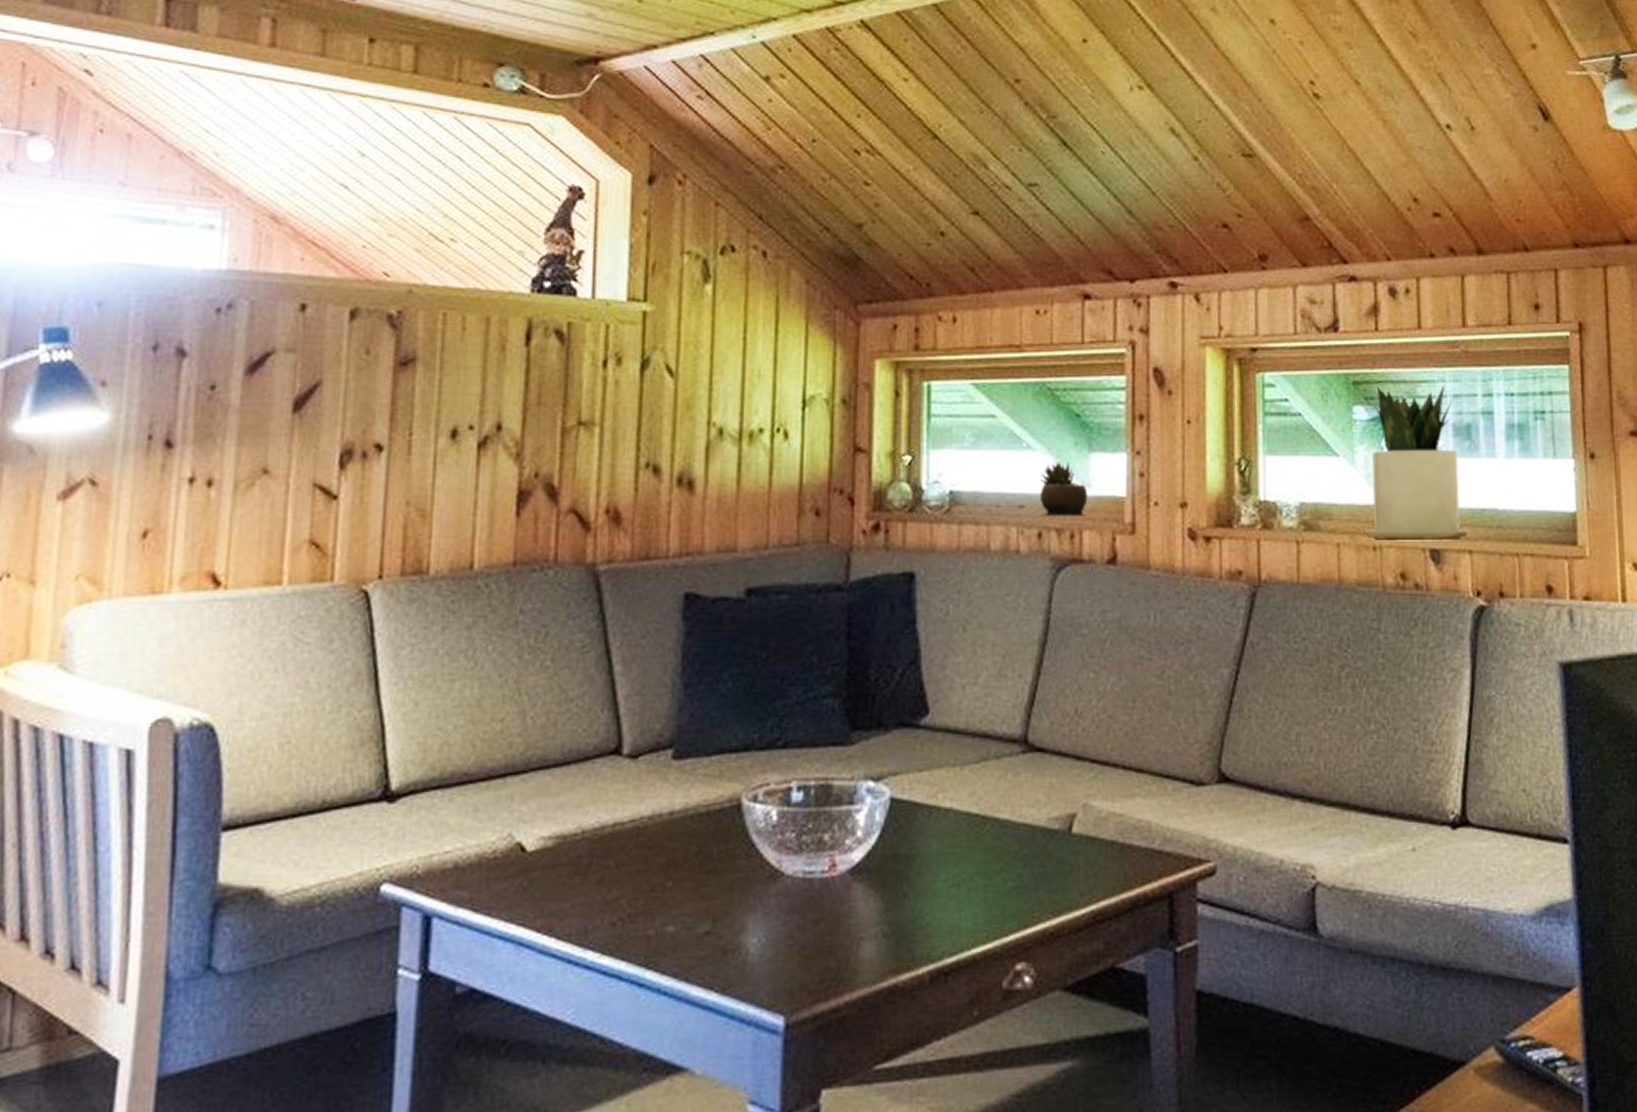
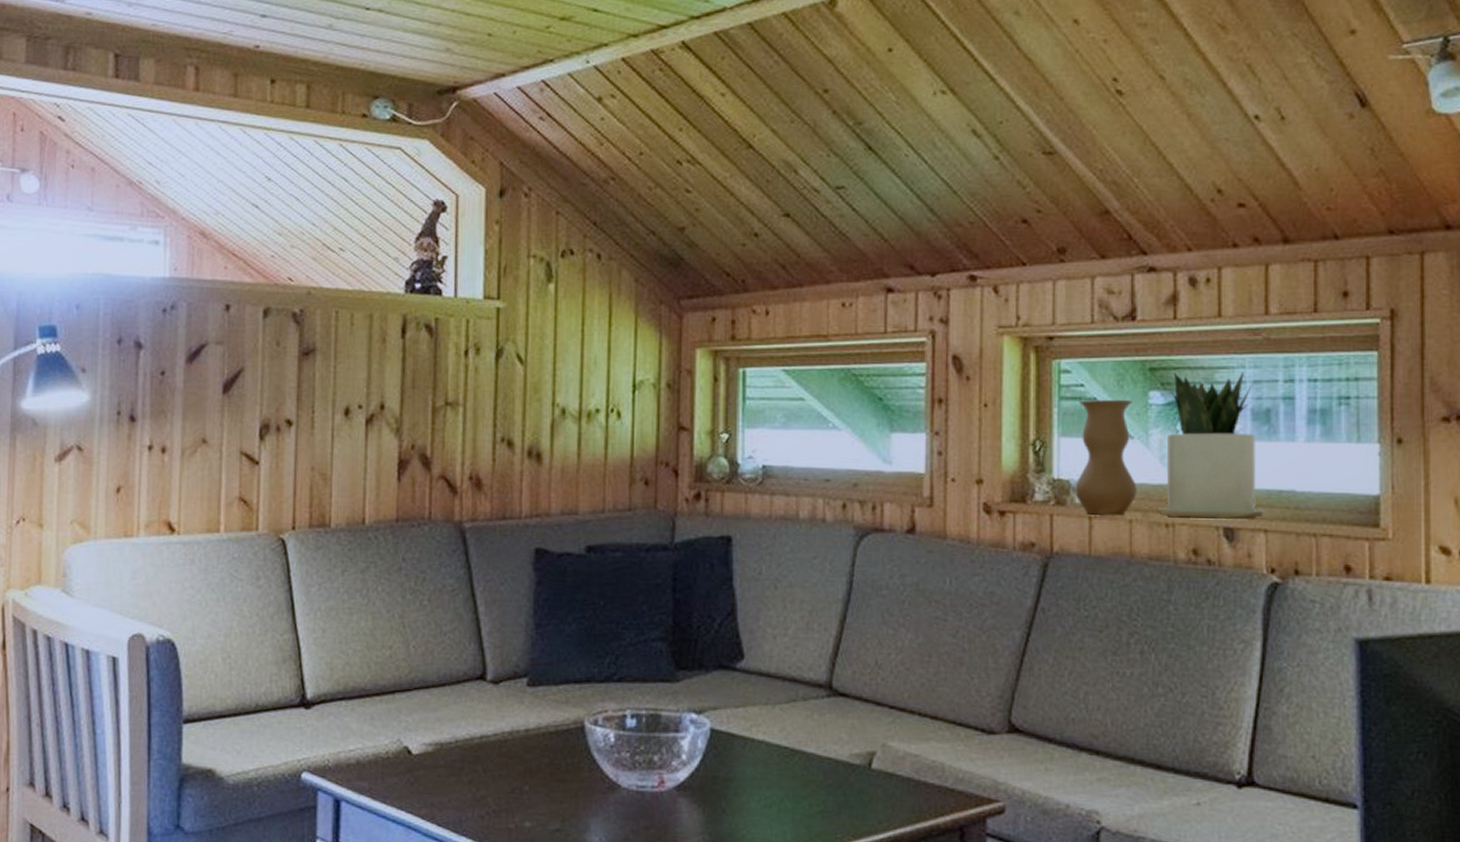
succulent plant: present [1039,462,1088,516] -> none [843,441,889,490]
vase: none [1282,416,1344,539] -> present [1075,400,1137,515]

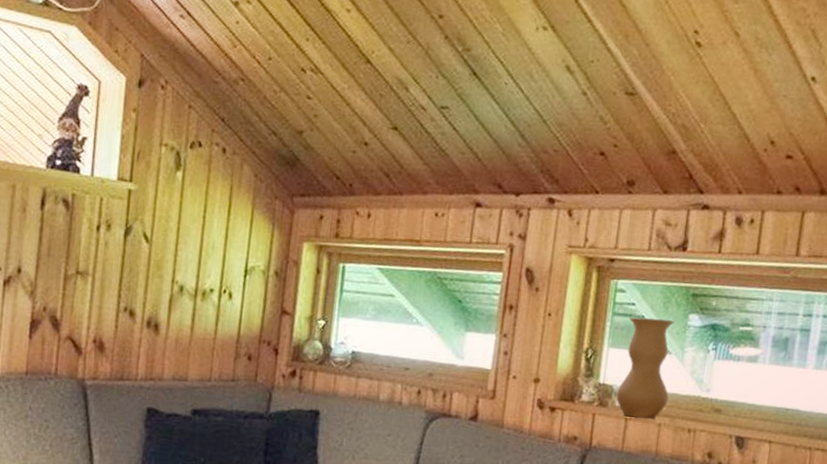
planter: present [1158,371,1266,519] -> none [684,300,779,431]

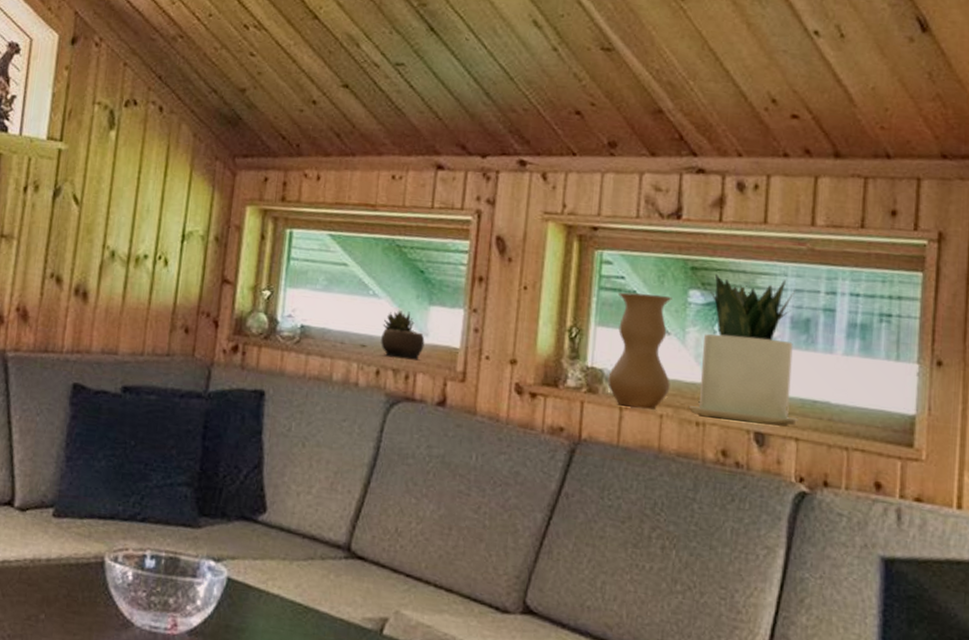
succulent plant: none [420,336,461,381] -> present [378,310,425,361]
planter: none [684,300,779,431] -> present [689,274,798,427]

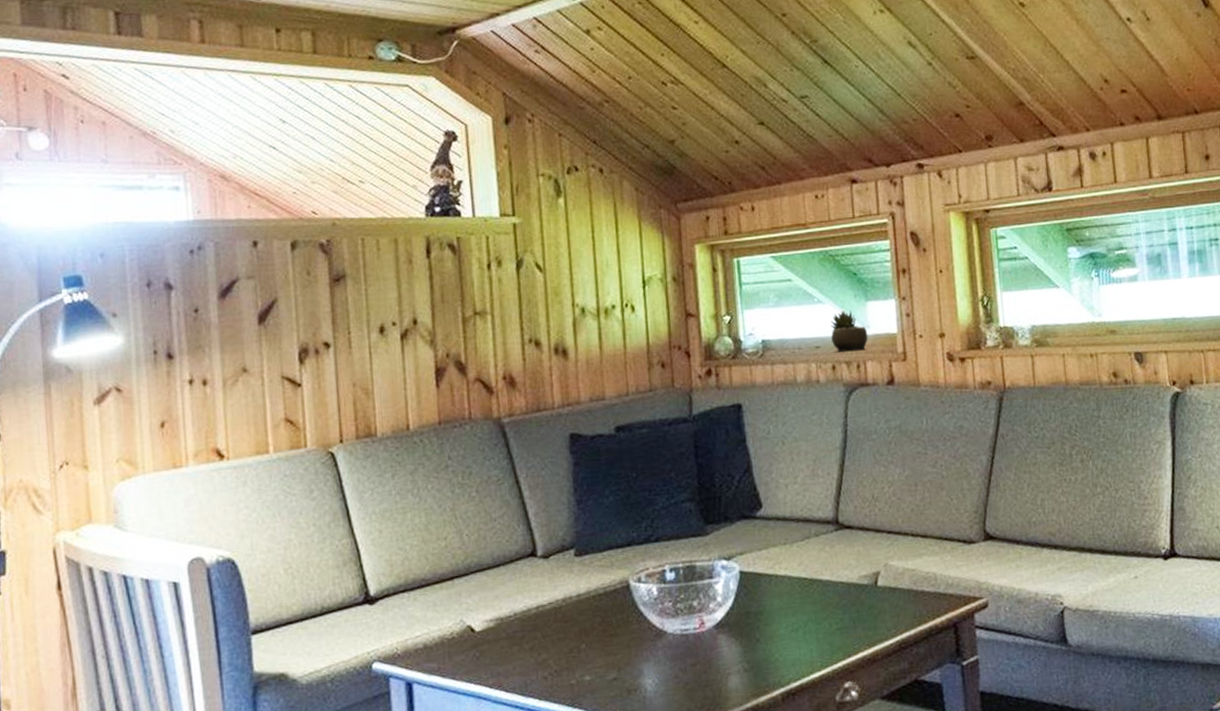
vase: present [607,292,672,410] -> none [1014,257,1066,354]
planter: present [689,274,798,427] -> none [1083,225,1165,349]

